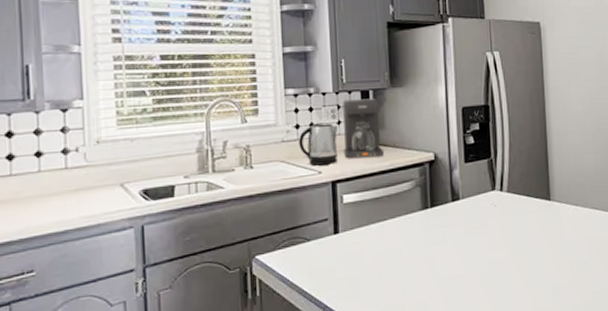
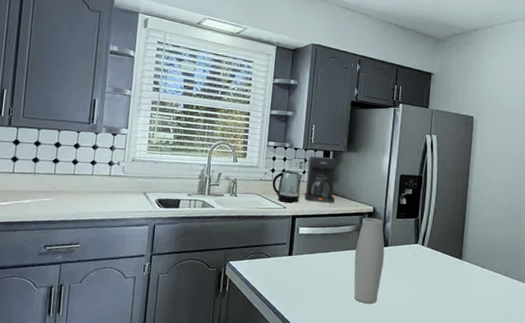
vase: none [419,166,457,277] -> present [354,217,385,304]

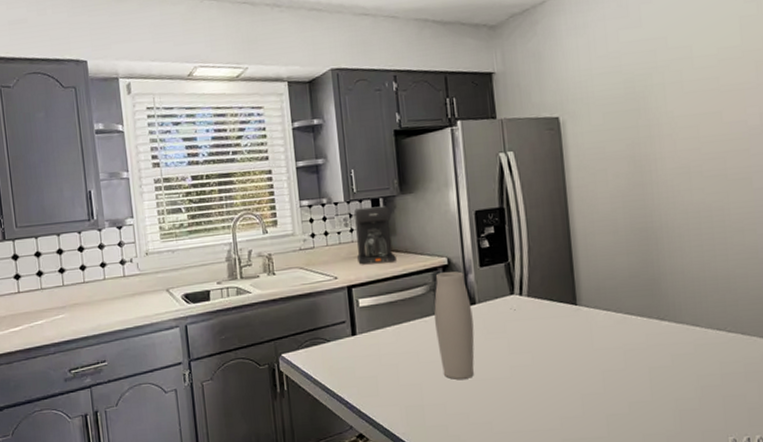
kettle: present [272,170,302,203] -> none [314,230,352,272]

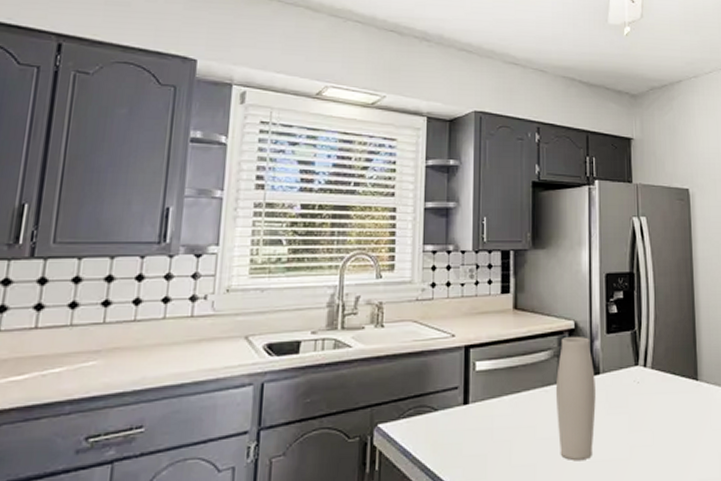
coffee maker: present [354,206,396,265] -> none [478,259,521,323]

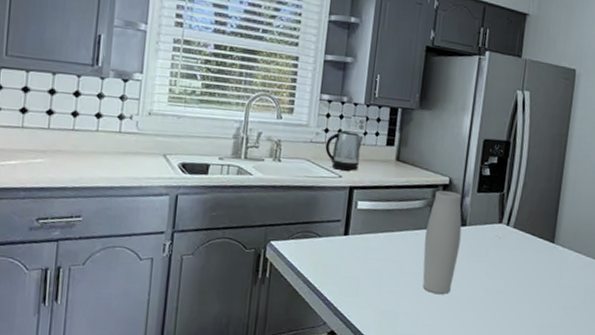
kettle: none [433,282,474,328] -> present [325,130,363,171]

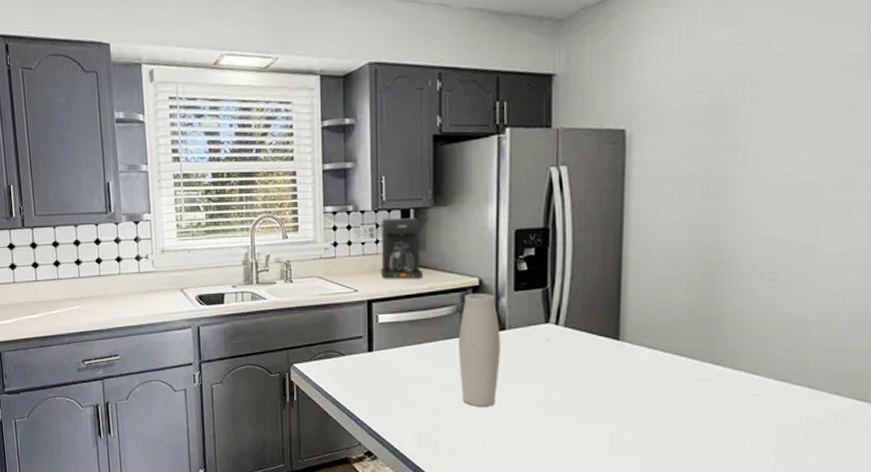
kettle: present [325,130,363,171] -> none [336,241,375,284]
coffee maker: none [364,113,406,172] -> present [380,218,423,279]

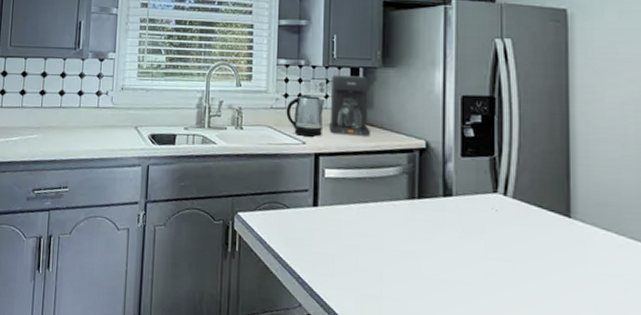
kettle: none [336,241,375,284] -> present [286,94,324,137]
vase: present [457,292,500,407] -> none [403,155,447,277]

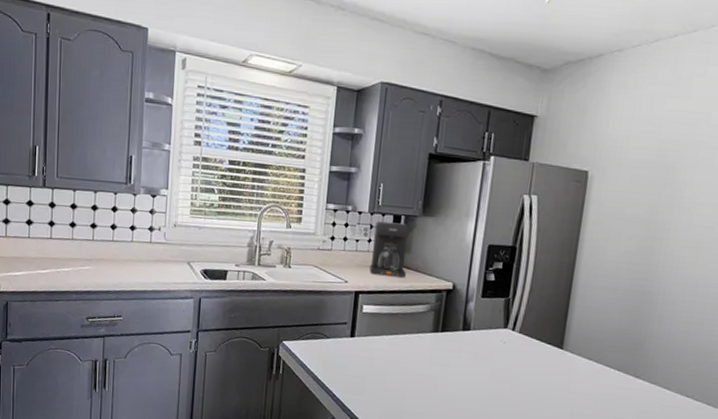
kettle: present [286,94,324,137] -> none [331,238,367,277]

